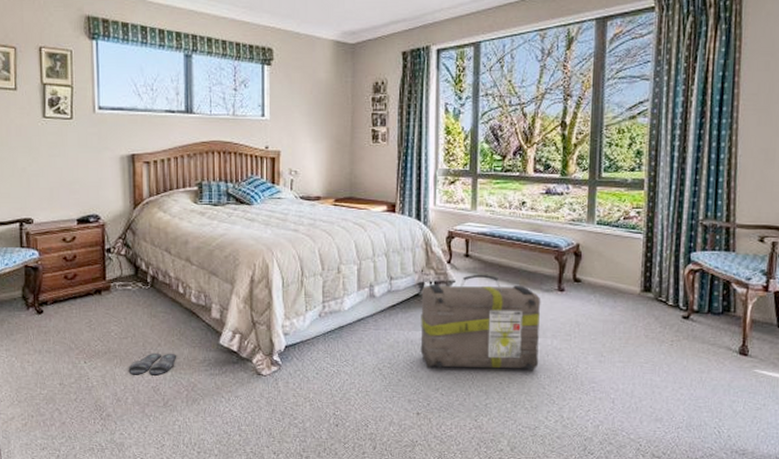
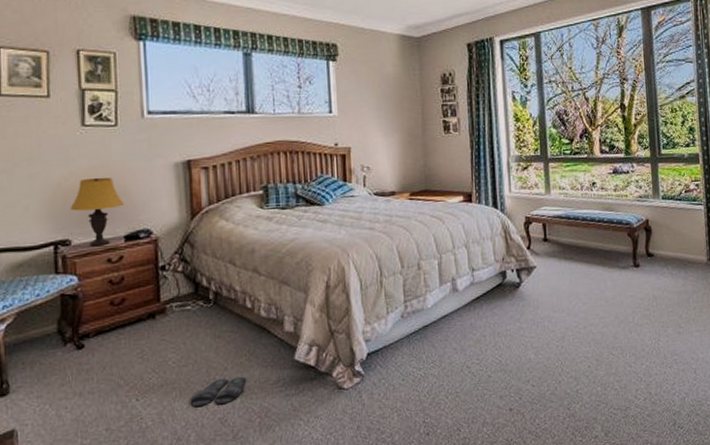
table lamp: none [32,165,77,227] -> present [69,177,124,247]
suitcase: present [420,274,541,371] -> none [504,257,624,360]

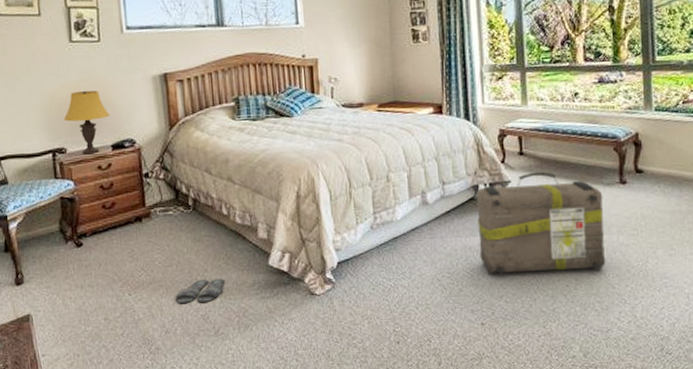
suitcase: none [504,257,624,360] -> present [476,171,606,276]

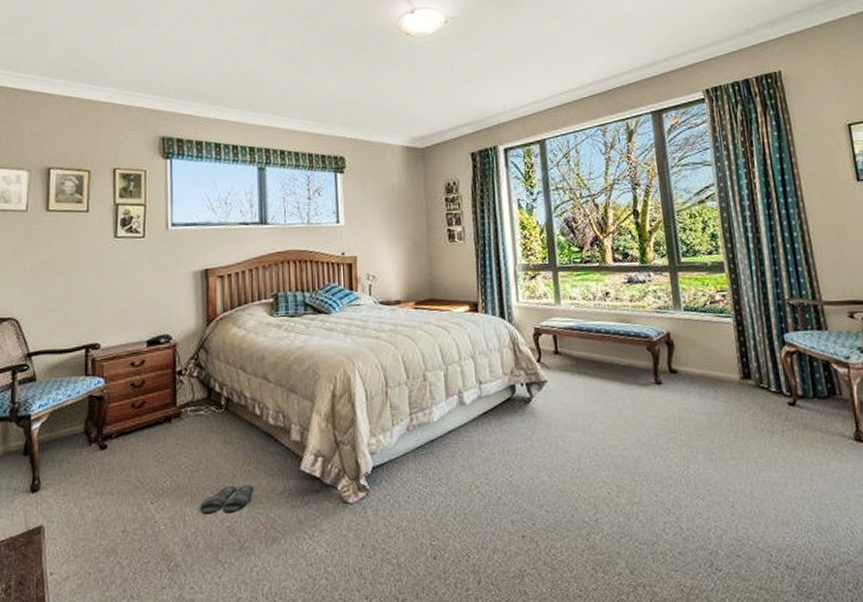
table lamp: present [63,90,109,155] -> none [100,285,147,351]
suitcase: present [476,171,606,276] -> none [513,371,647,482]

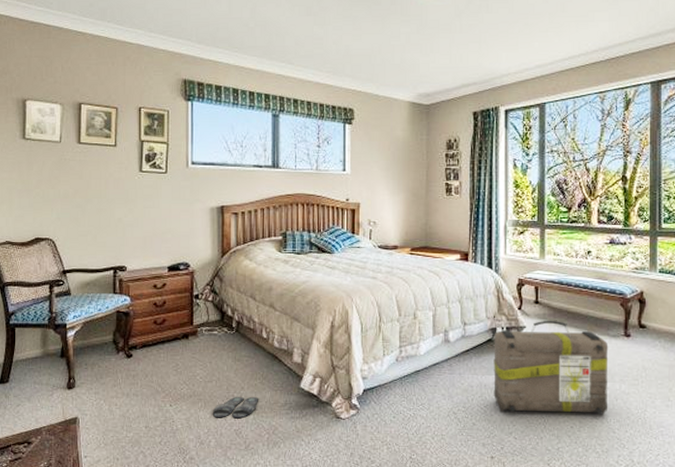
suitcase: none [513,371,647,482] -> present [493,320,609,415]

